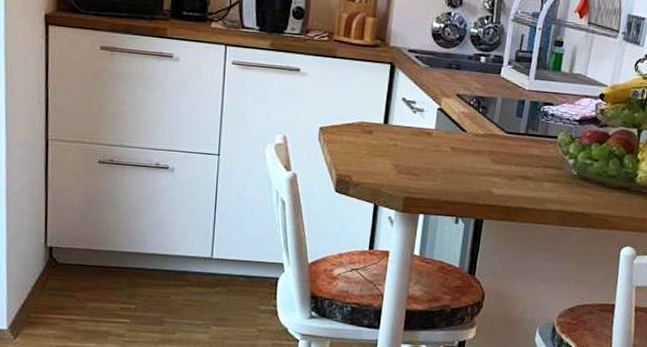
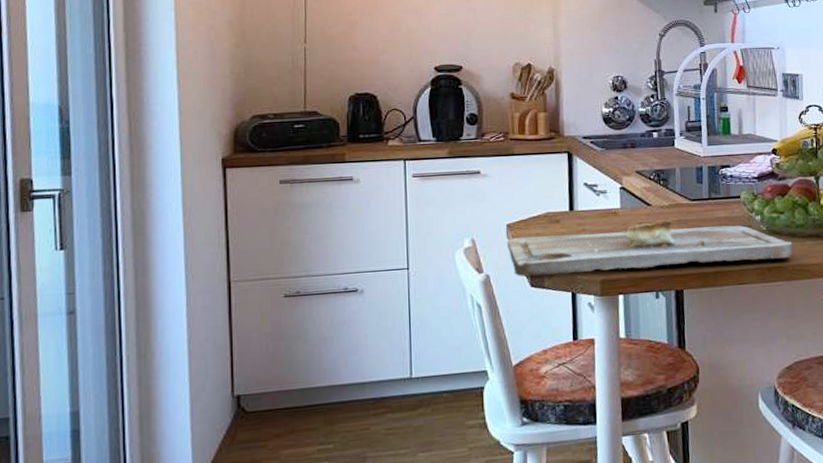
cutting board: none [317,141,600,207] -> present [507,220,793,277]

